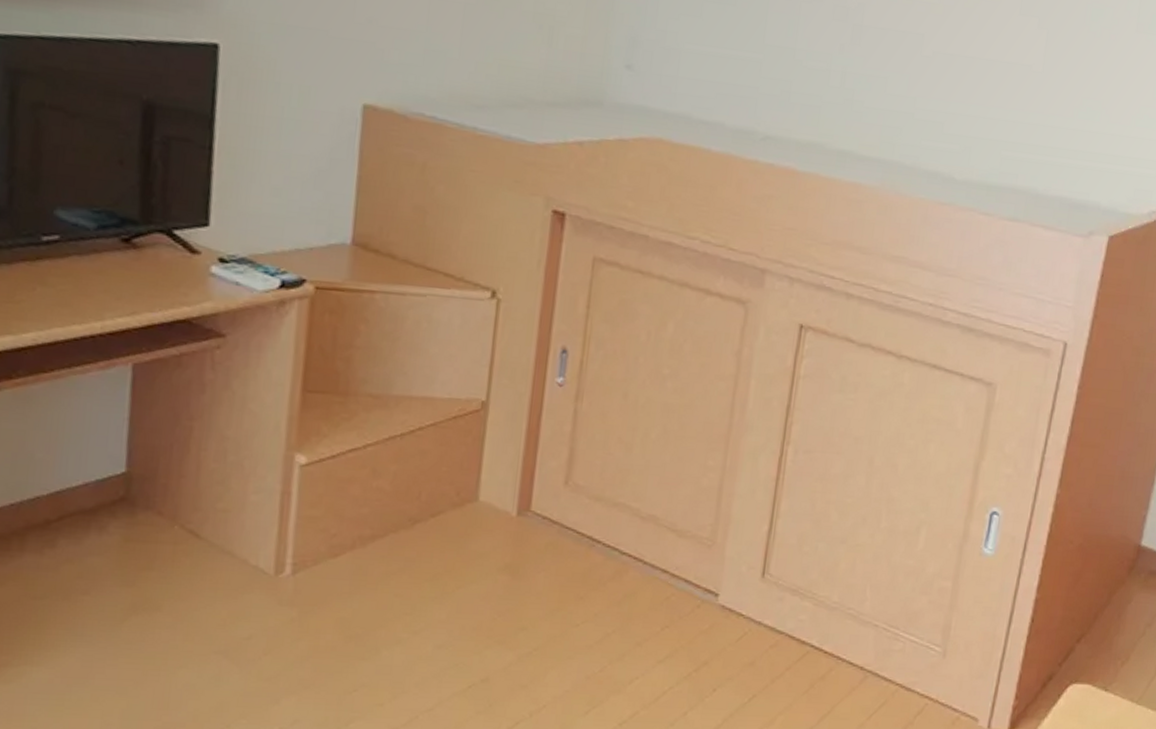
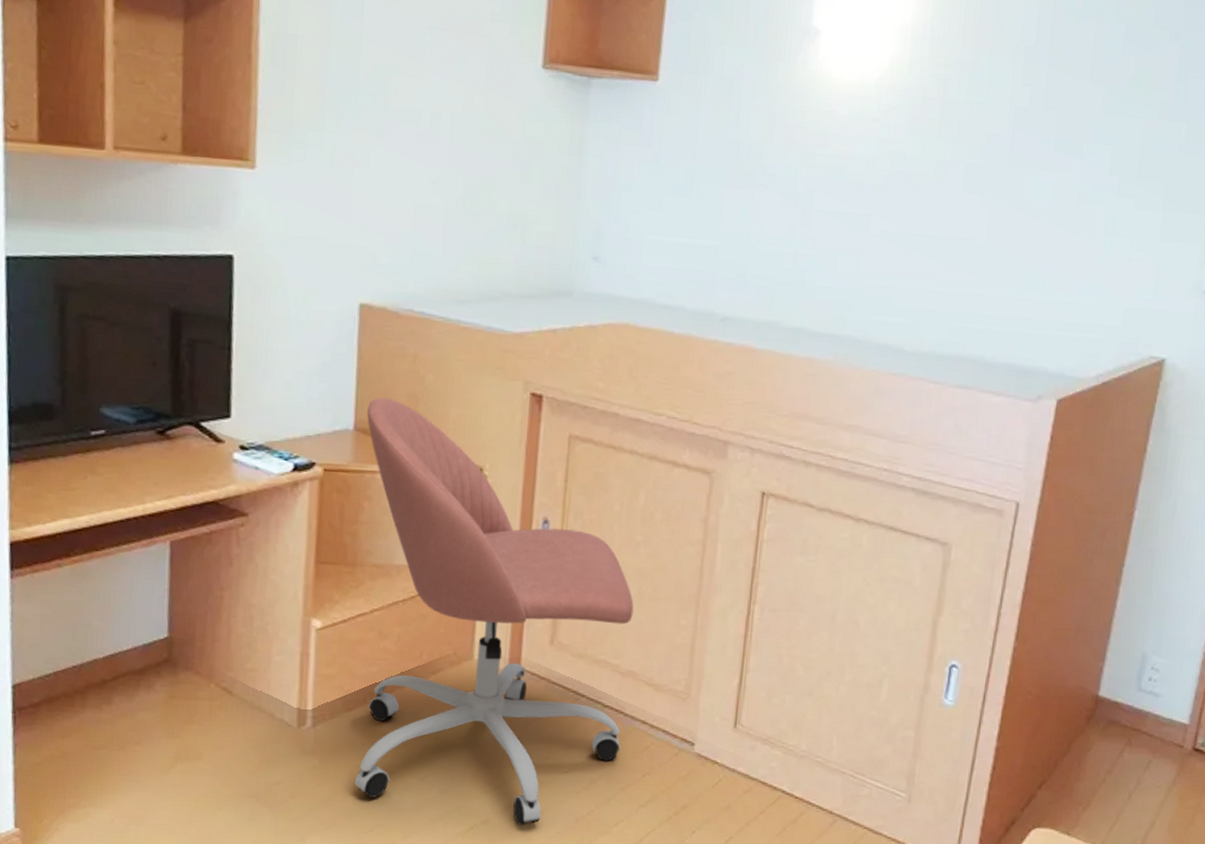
office chair: none [338,209,658,684] -> present [354,397,634,826]

